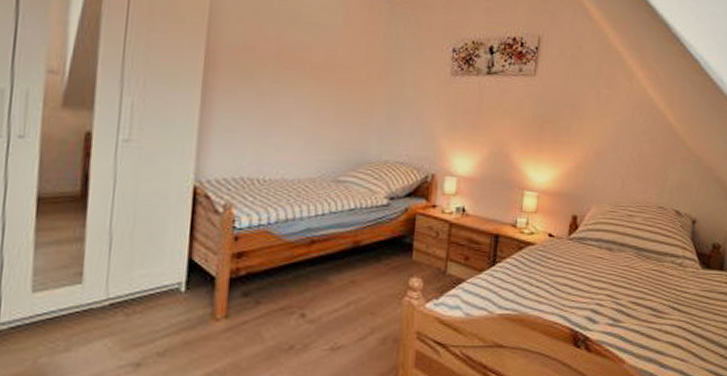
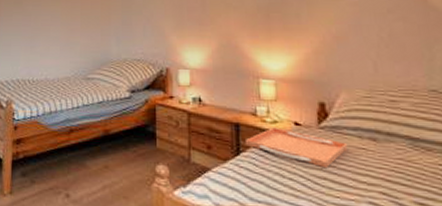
serving tray: none [501,238,589,276] -> present [244,127,348,169]

